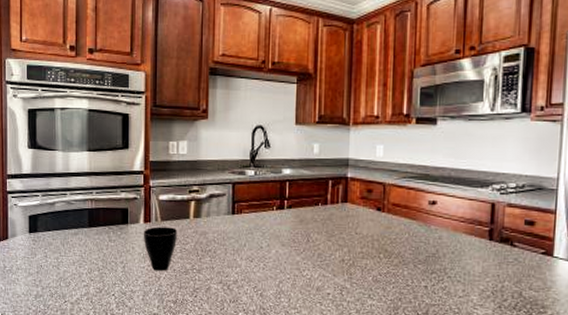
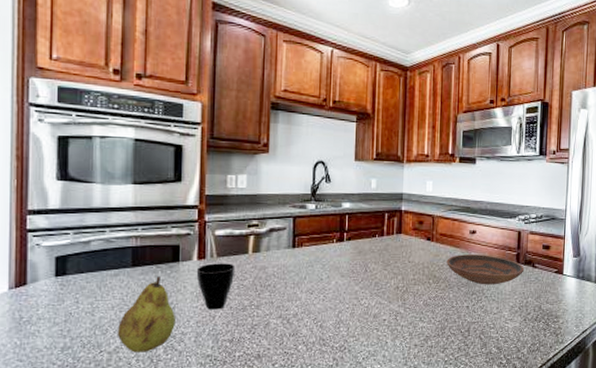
fruit: none [77,237,125,306] -> present [117,276,175,353]
bowl: none [400,227,500,264] -> present [447,254,525,285]

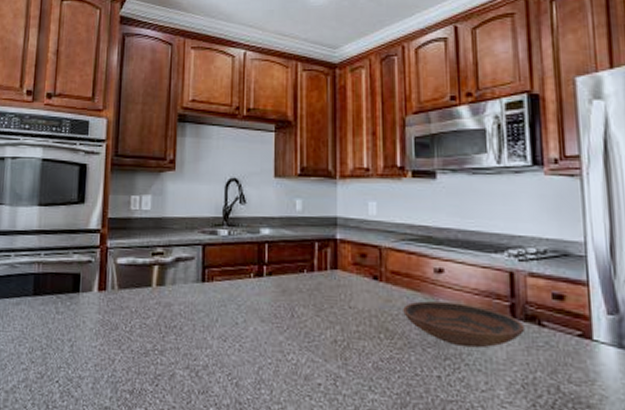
fruit: present [117,276,175,353] -> none [15,308,73,396]
cup: present [196,263,236,310] -> none [96,296,138,352]

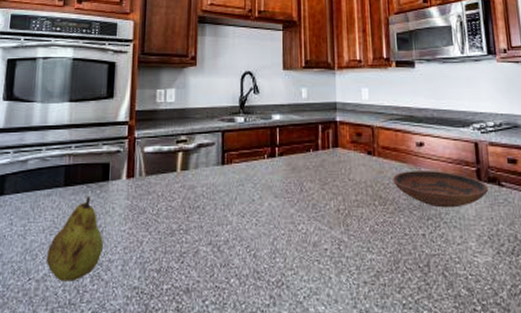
fruit: none [15,308,73,396] -> present [45,197,103,282]

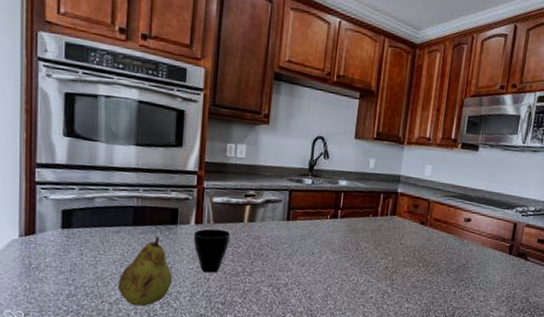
cup: none [125,182,164,234] -> present [193,228,231,273]
bowl: present [393,171,489,208] -> none [438,241,516,274]

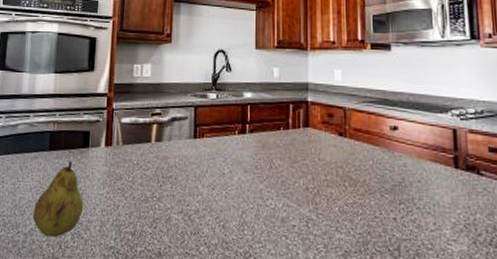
cup: present [193,228,231,273] -> none [103,151,139,199]

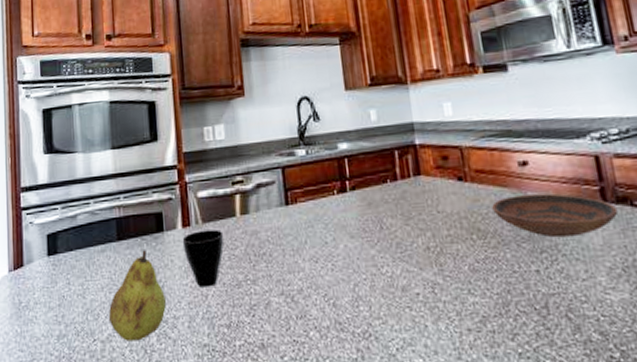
cup: none [103,151,139,199] -> present [182,229,224,288]
bowl: none [364,154,467,194] -> present [492,193,619,238]

